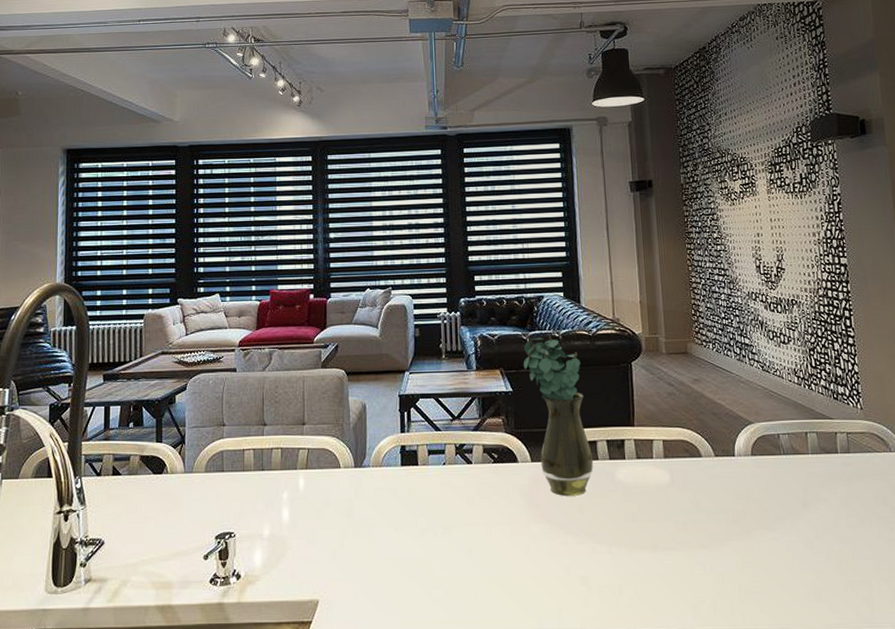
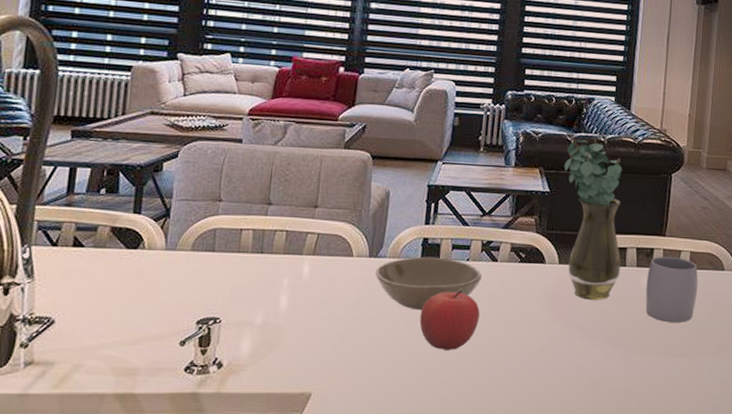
soup bowl: none [361,463,459,516] -> present [375,256,482,311]
fruit: none [407,493,462,554] -> present [419,289,480,350]
mug: none [621,447,677,515] -> present [645,257,699,322]

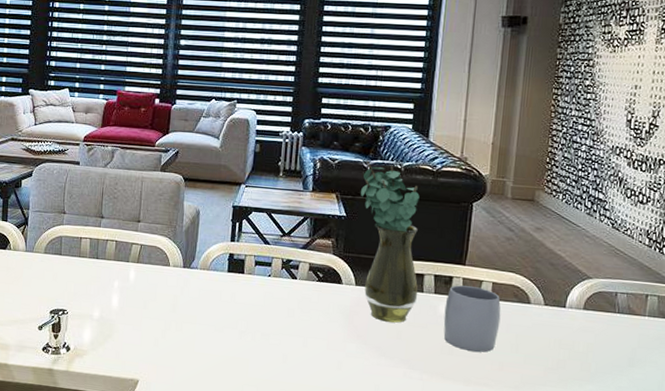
soup bowl: present [375,256,482,311] -> none [188,270,282,318]
fruit: present [419,289,480,350] -> none [227,302,281,356]

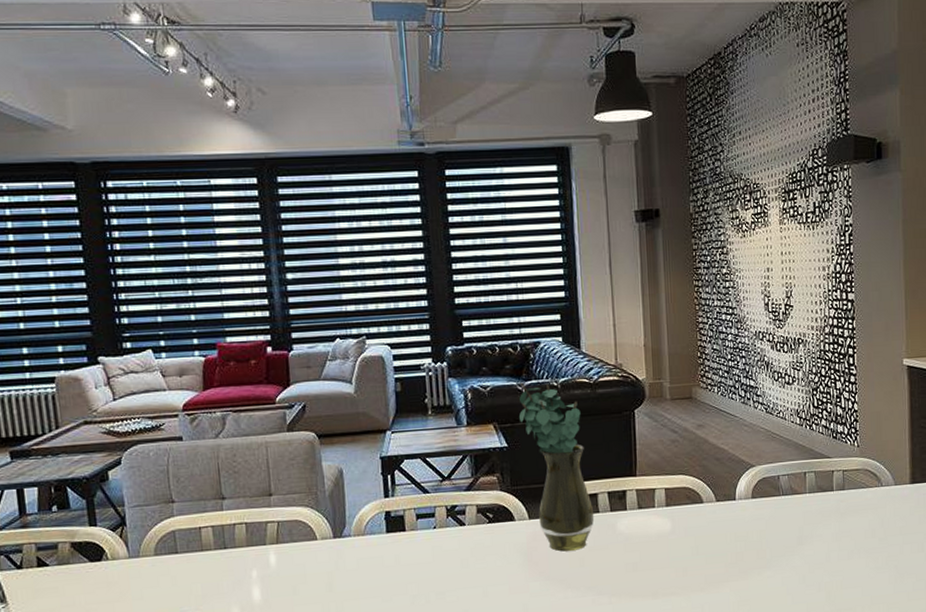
mug: present [443,285,501,352] -> none [622,496,678,563]

